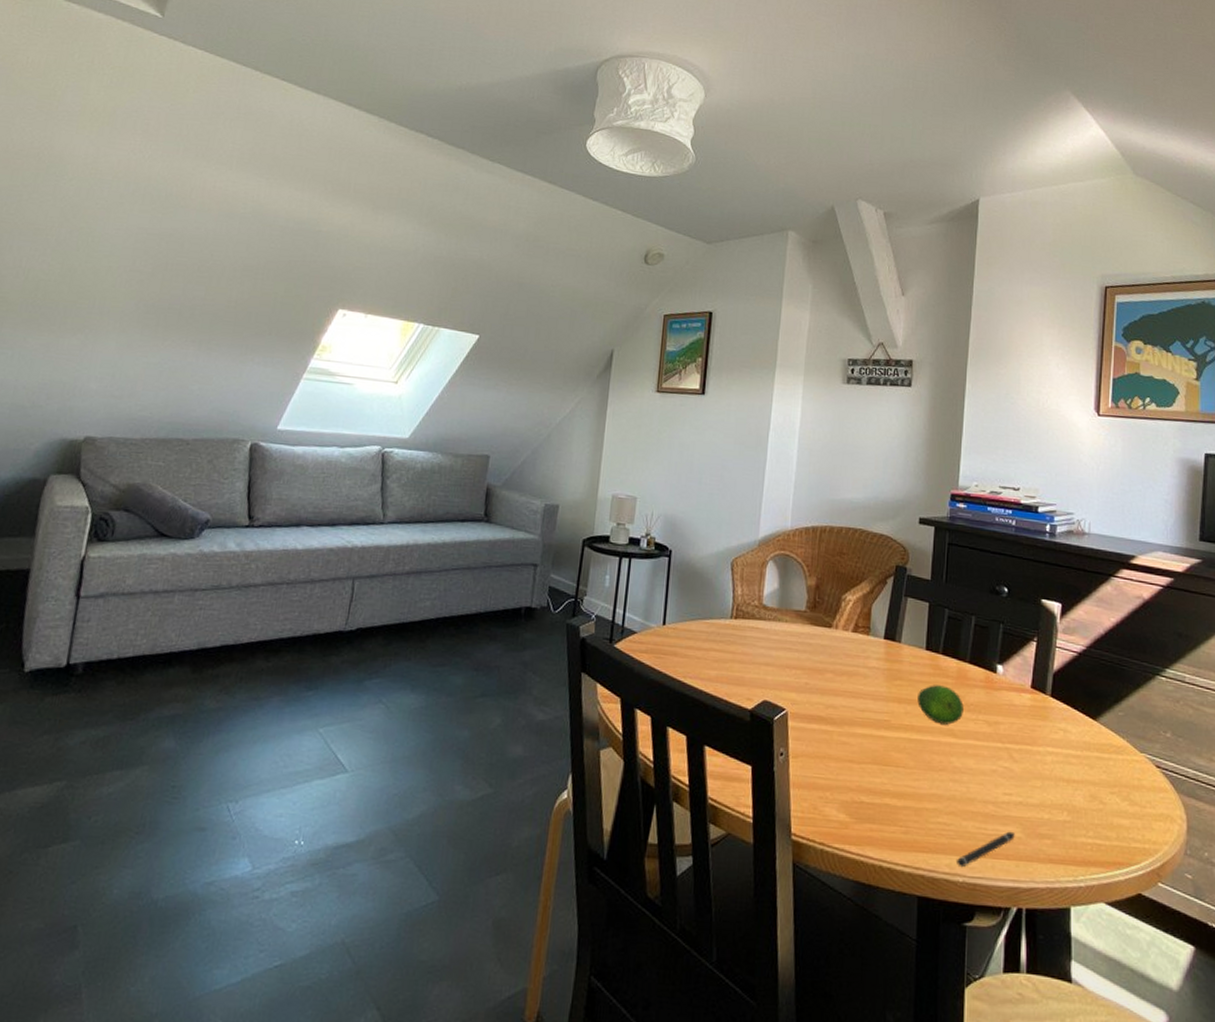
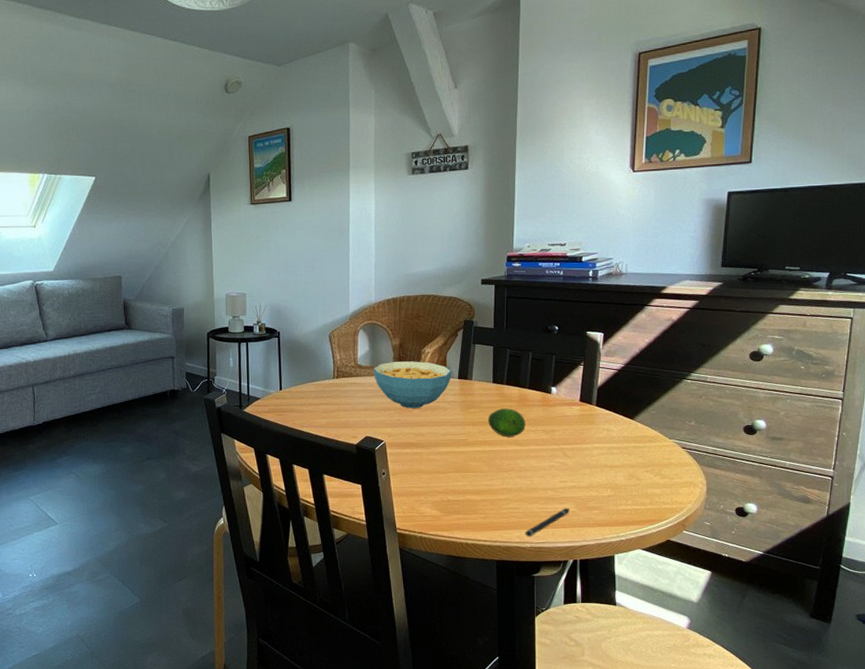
cereal bowl: none [780,606,876,671] -> present [373,361,451,408]

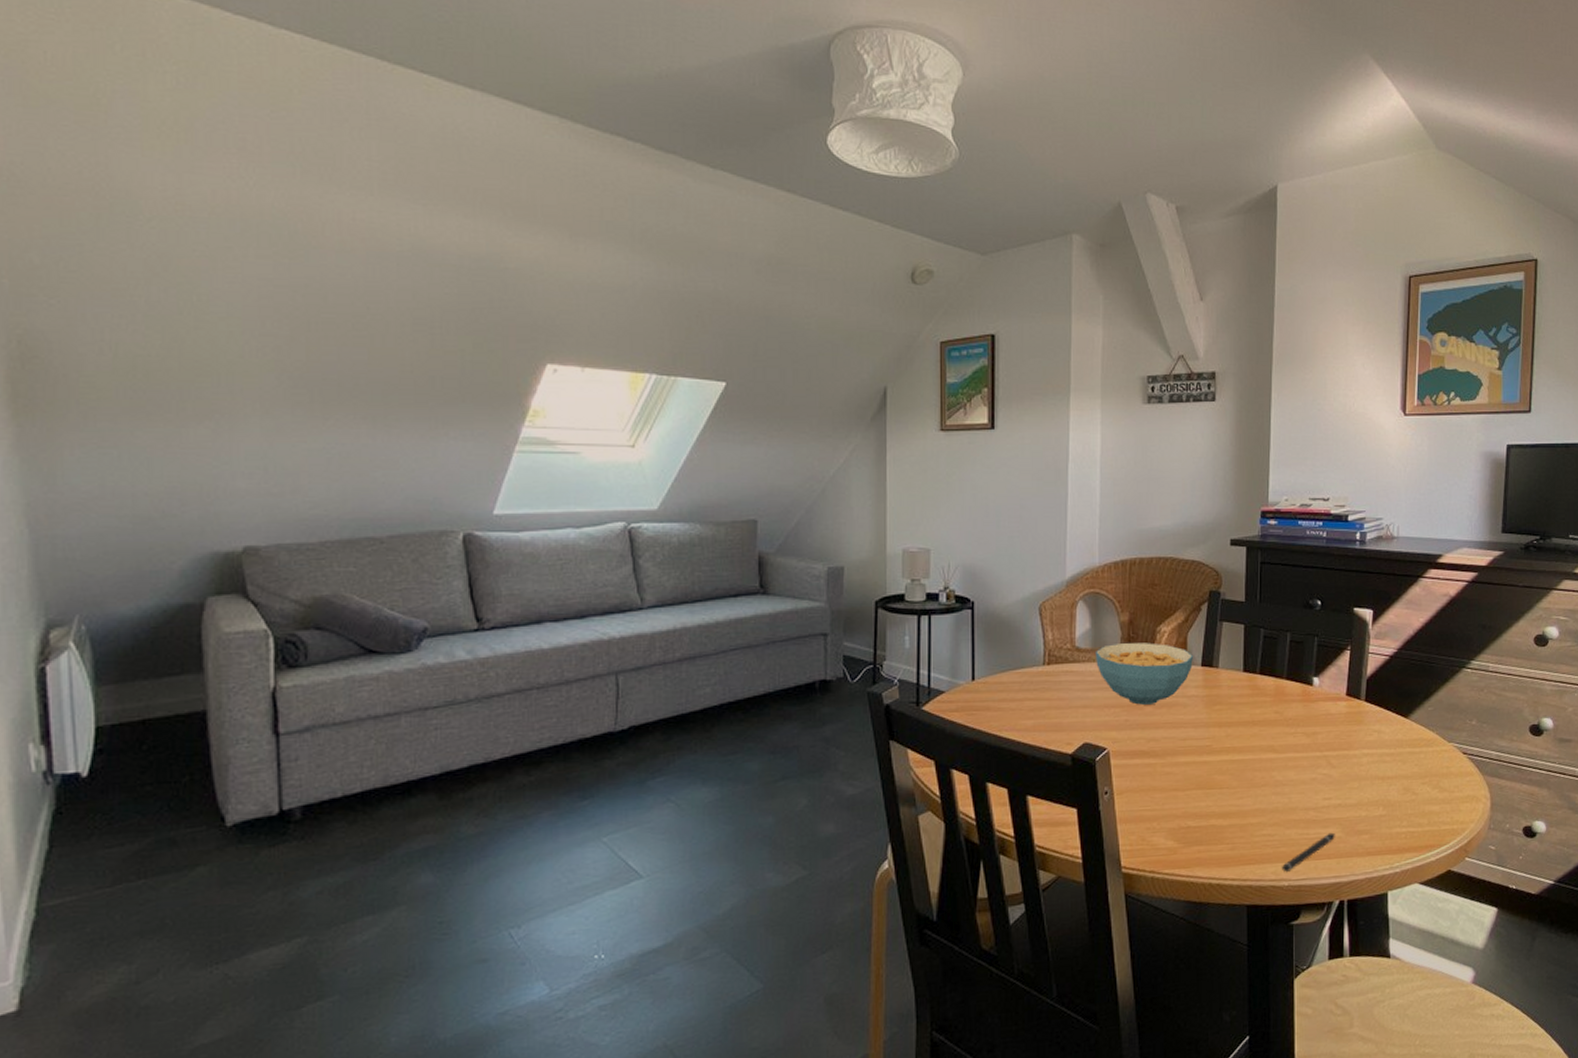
fruit: present [488,408,525,437] -> none [1238,704,1282,742]

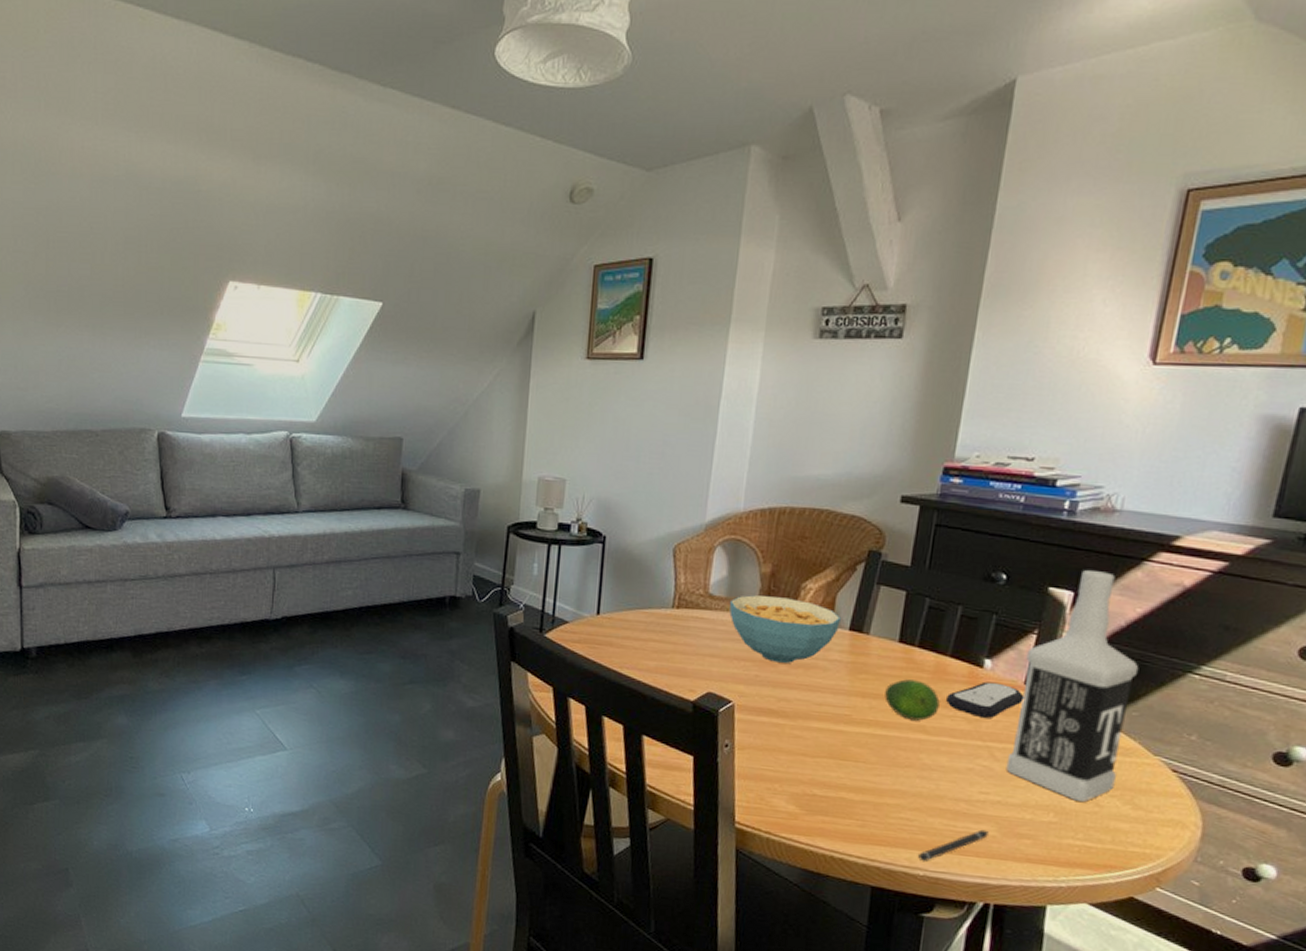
fruit: none [1238,704,1282,742] -> present [884,679,940,721]
remote control: none [1286,697,1347,730] -> present [945,681,1024,718]
vodka: none [1341,590,1428,793] -> present [1006,570,1139,802]

